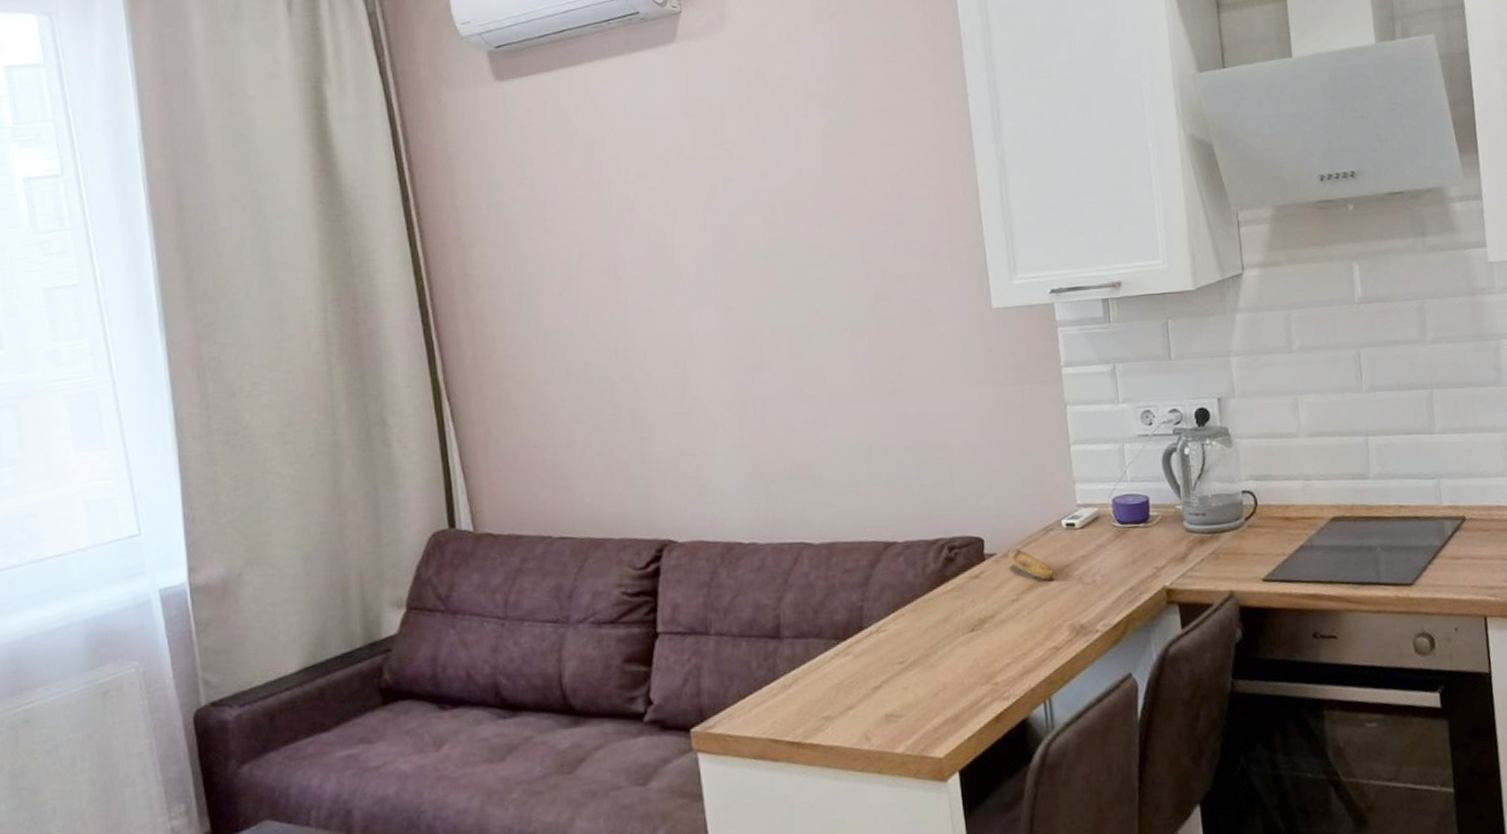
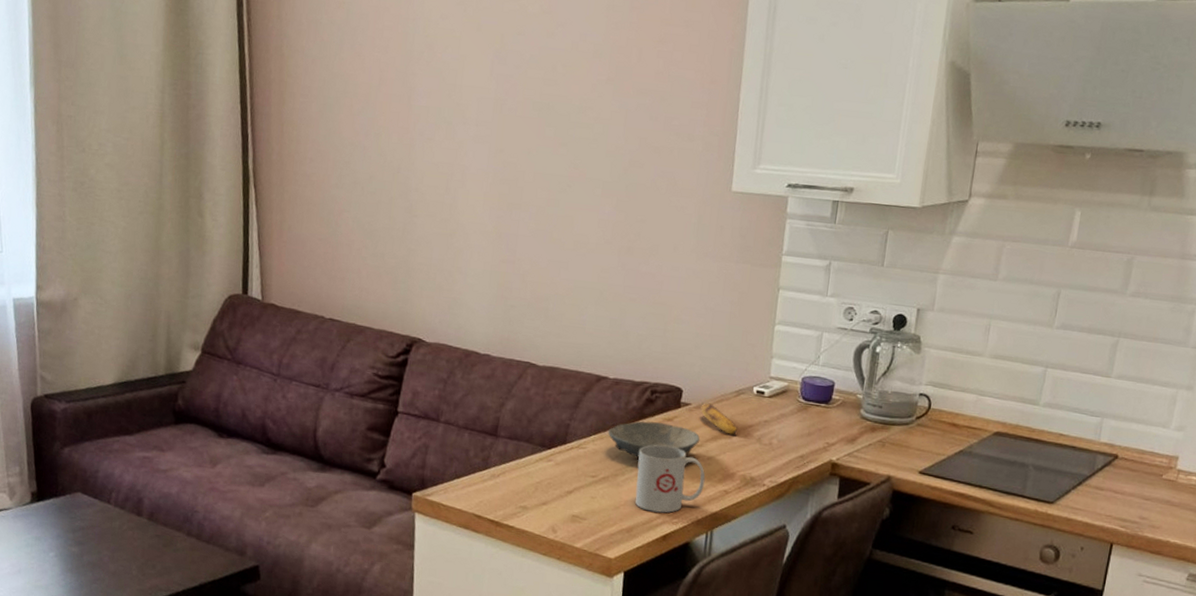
bowl: none [908,582,1015,629] -> present [607,421,701,458]
mug: none [948,607,1031,691] -> present [635,444,706,513]

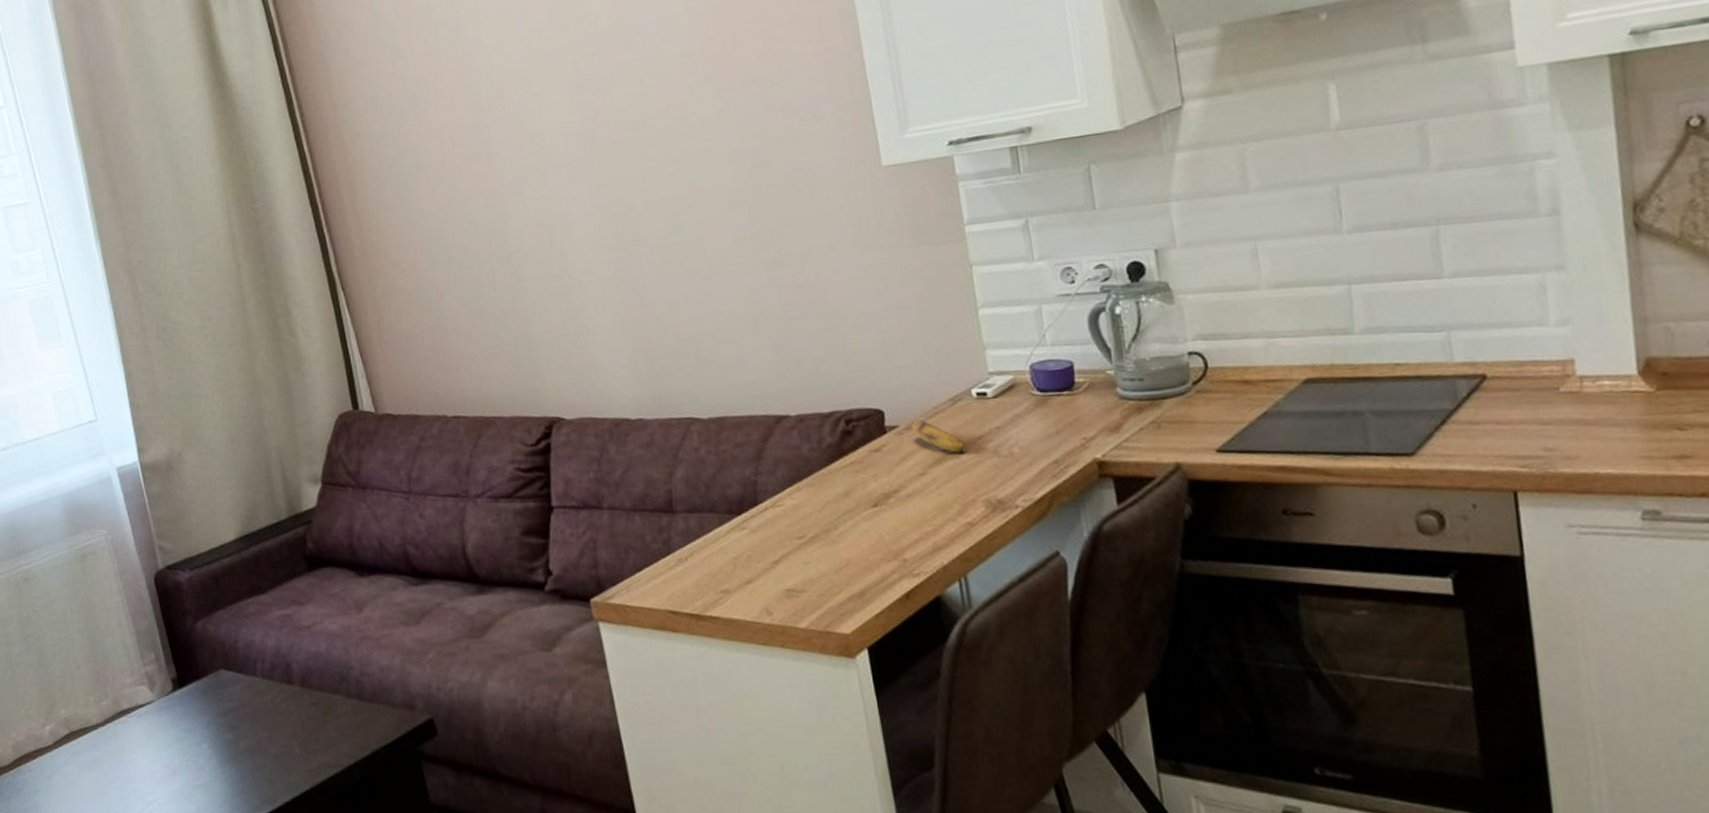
bowl: present [607,421,701,458] -> none [804,455,922,504]
mug: present [635,444,706,513] -> none [849,481,942,567]

